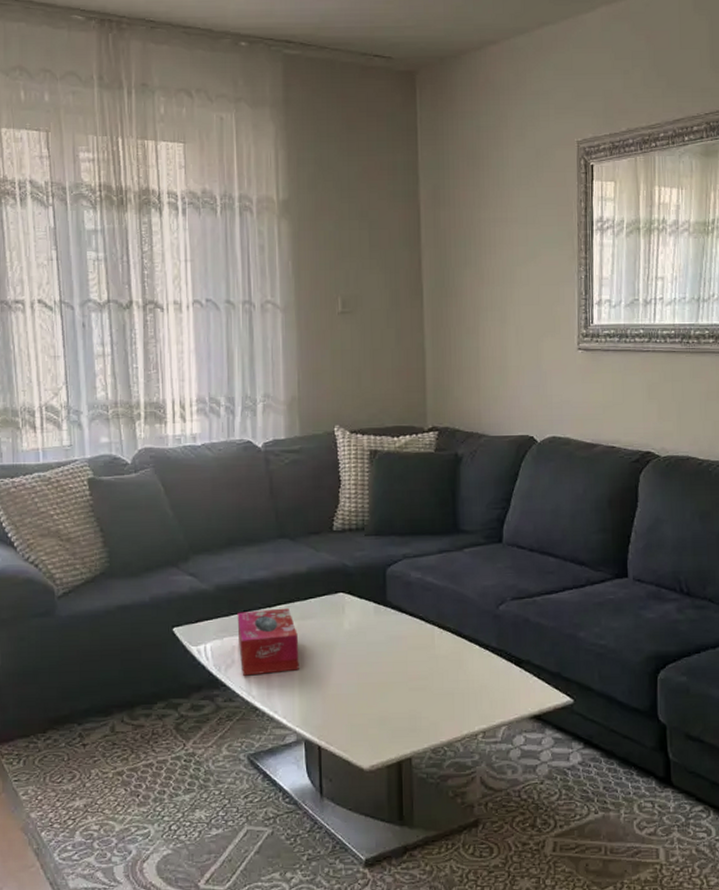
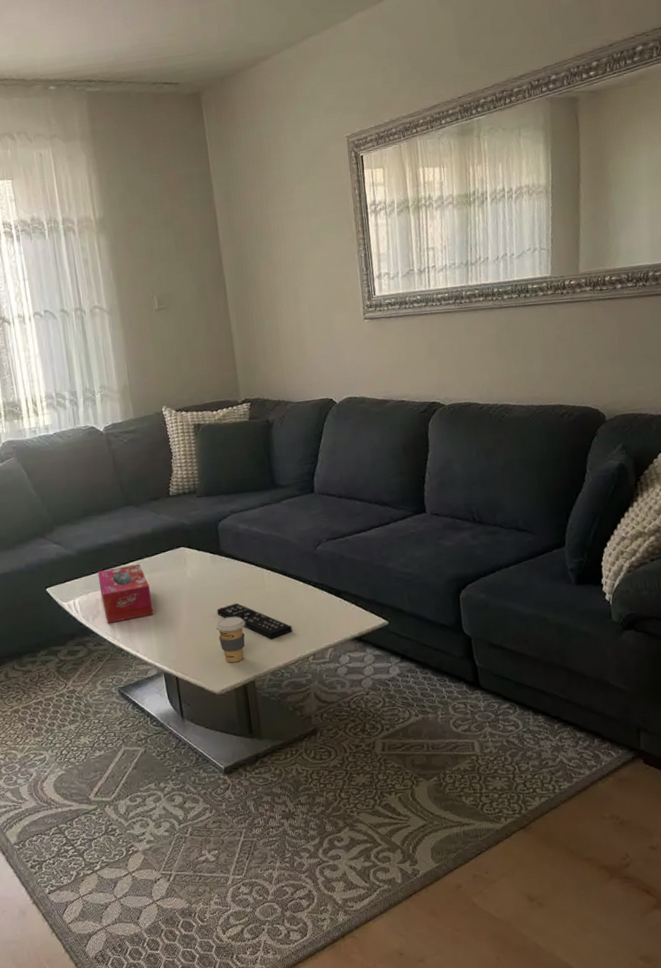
coffee cup: none [371,679,407,735] -> present [215,616,245,663]
remote control: none [375,664,462,710] -> present [216,603,293,639]

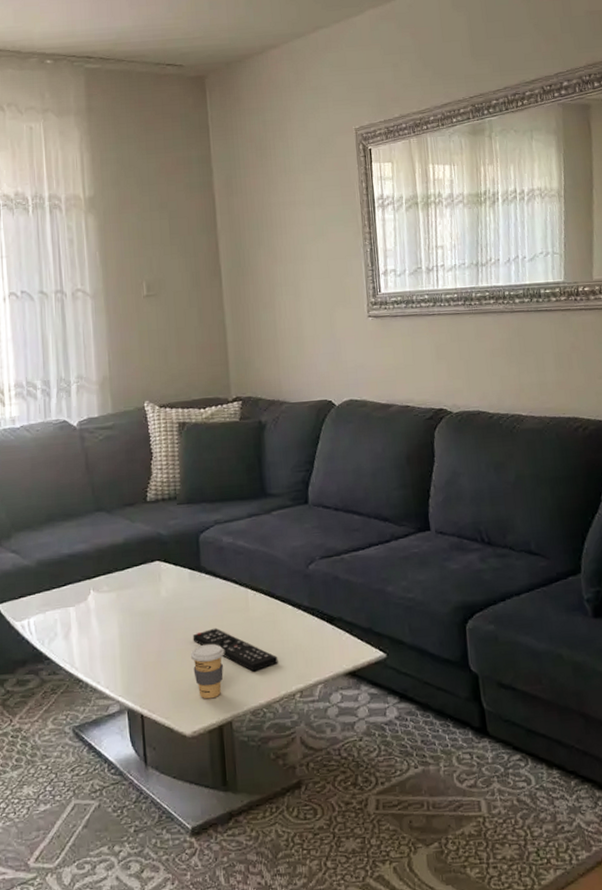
tissue box: present [97,564,154,623] -> none [58,579,120,648]

